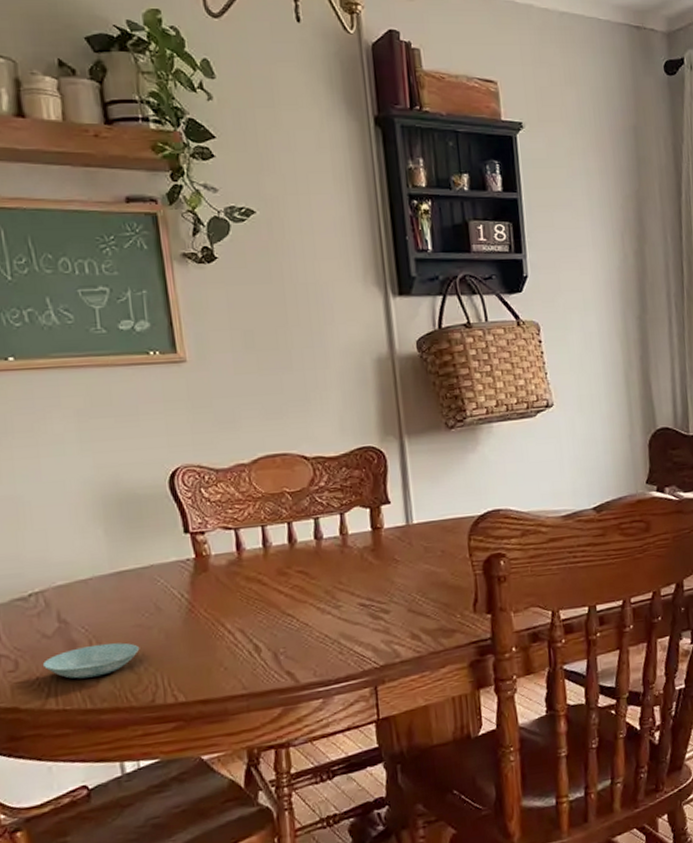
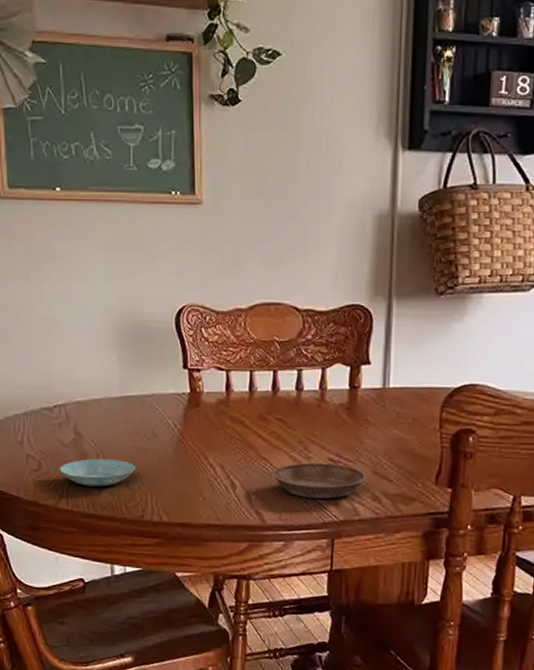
saucer: none [300,608,401,649] -> present [272,463,365,499]

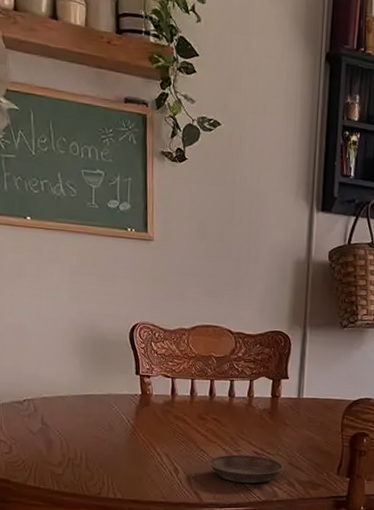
saucer: present [59,458,136,487] -> none [28,445,95,469]

